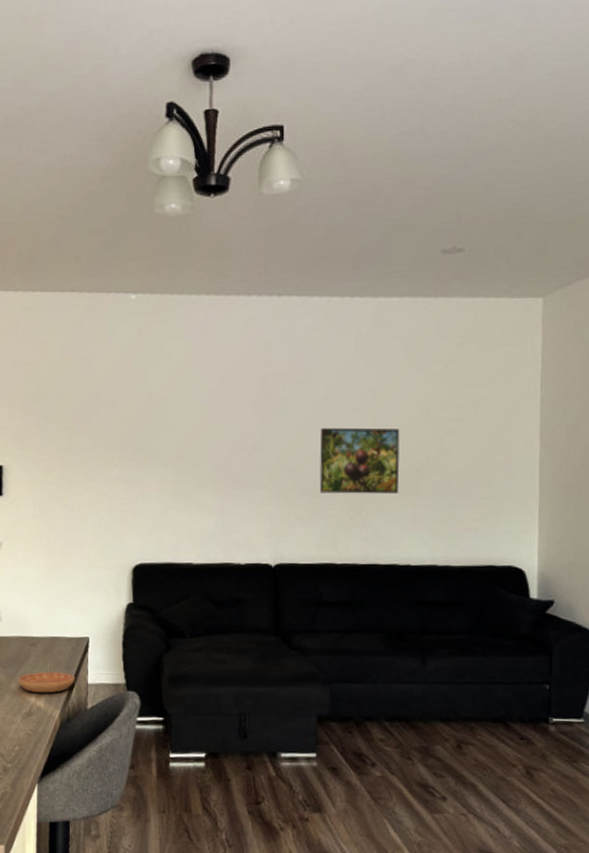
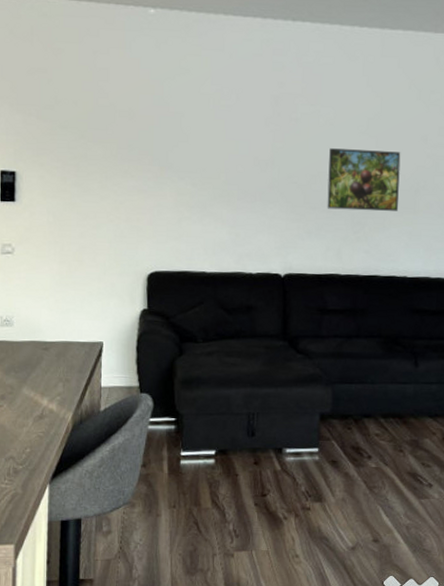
saucer: present [17,671,75,693] -> none [29,375,88,396]

